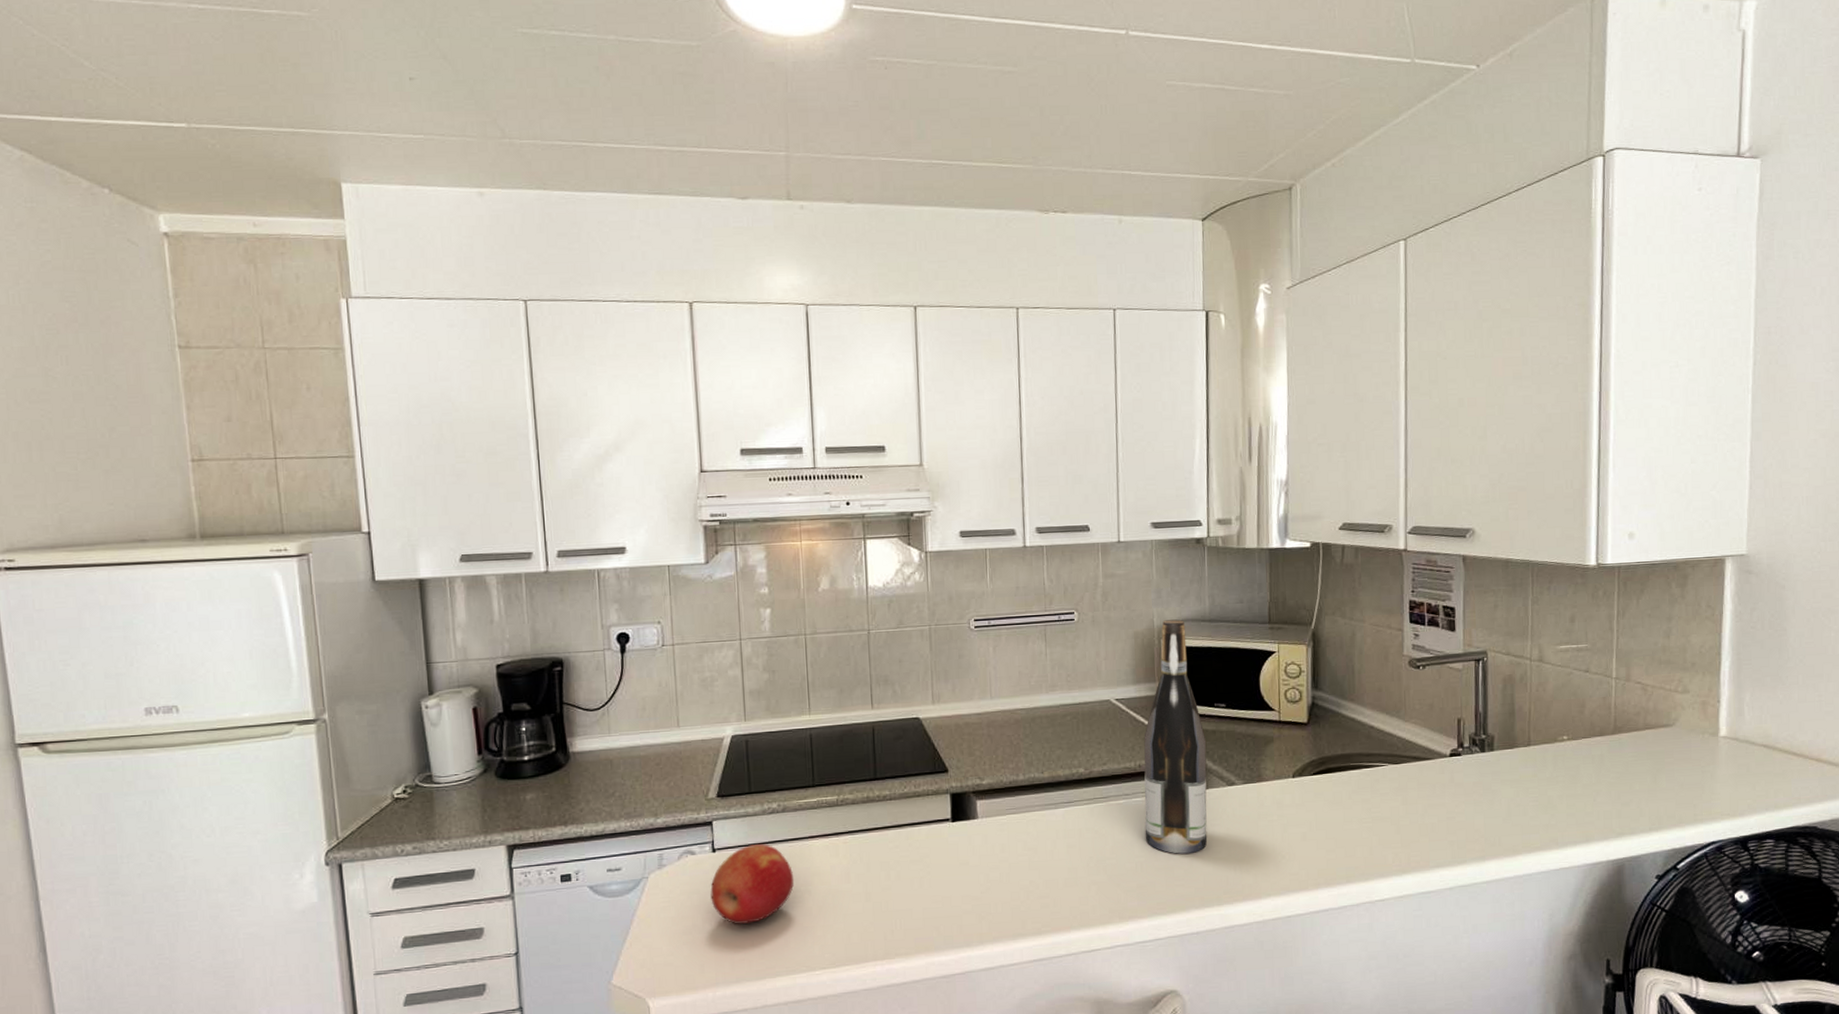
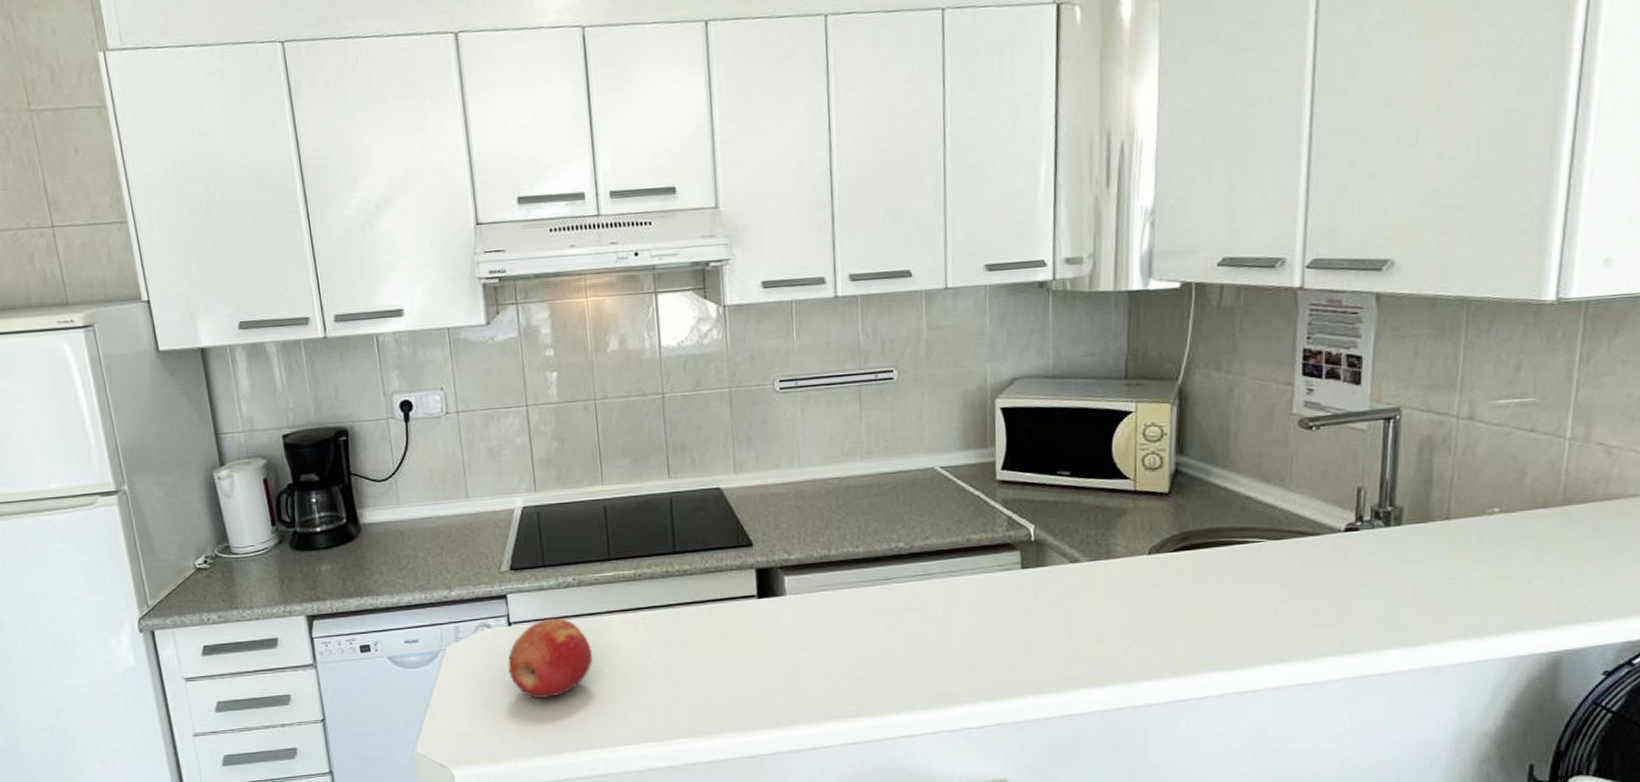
wine bottle: present [1144,619,1208,854] -> none [972,376,1047,636]

